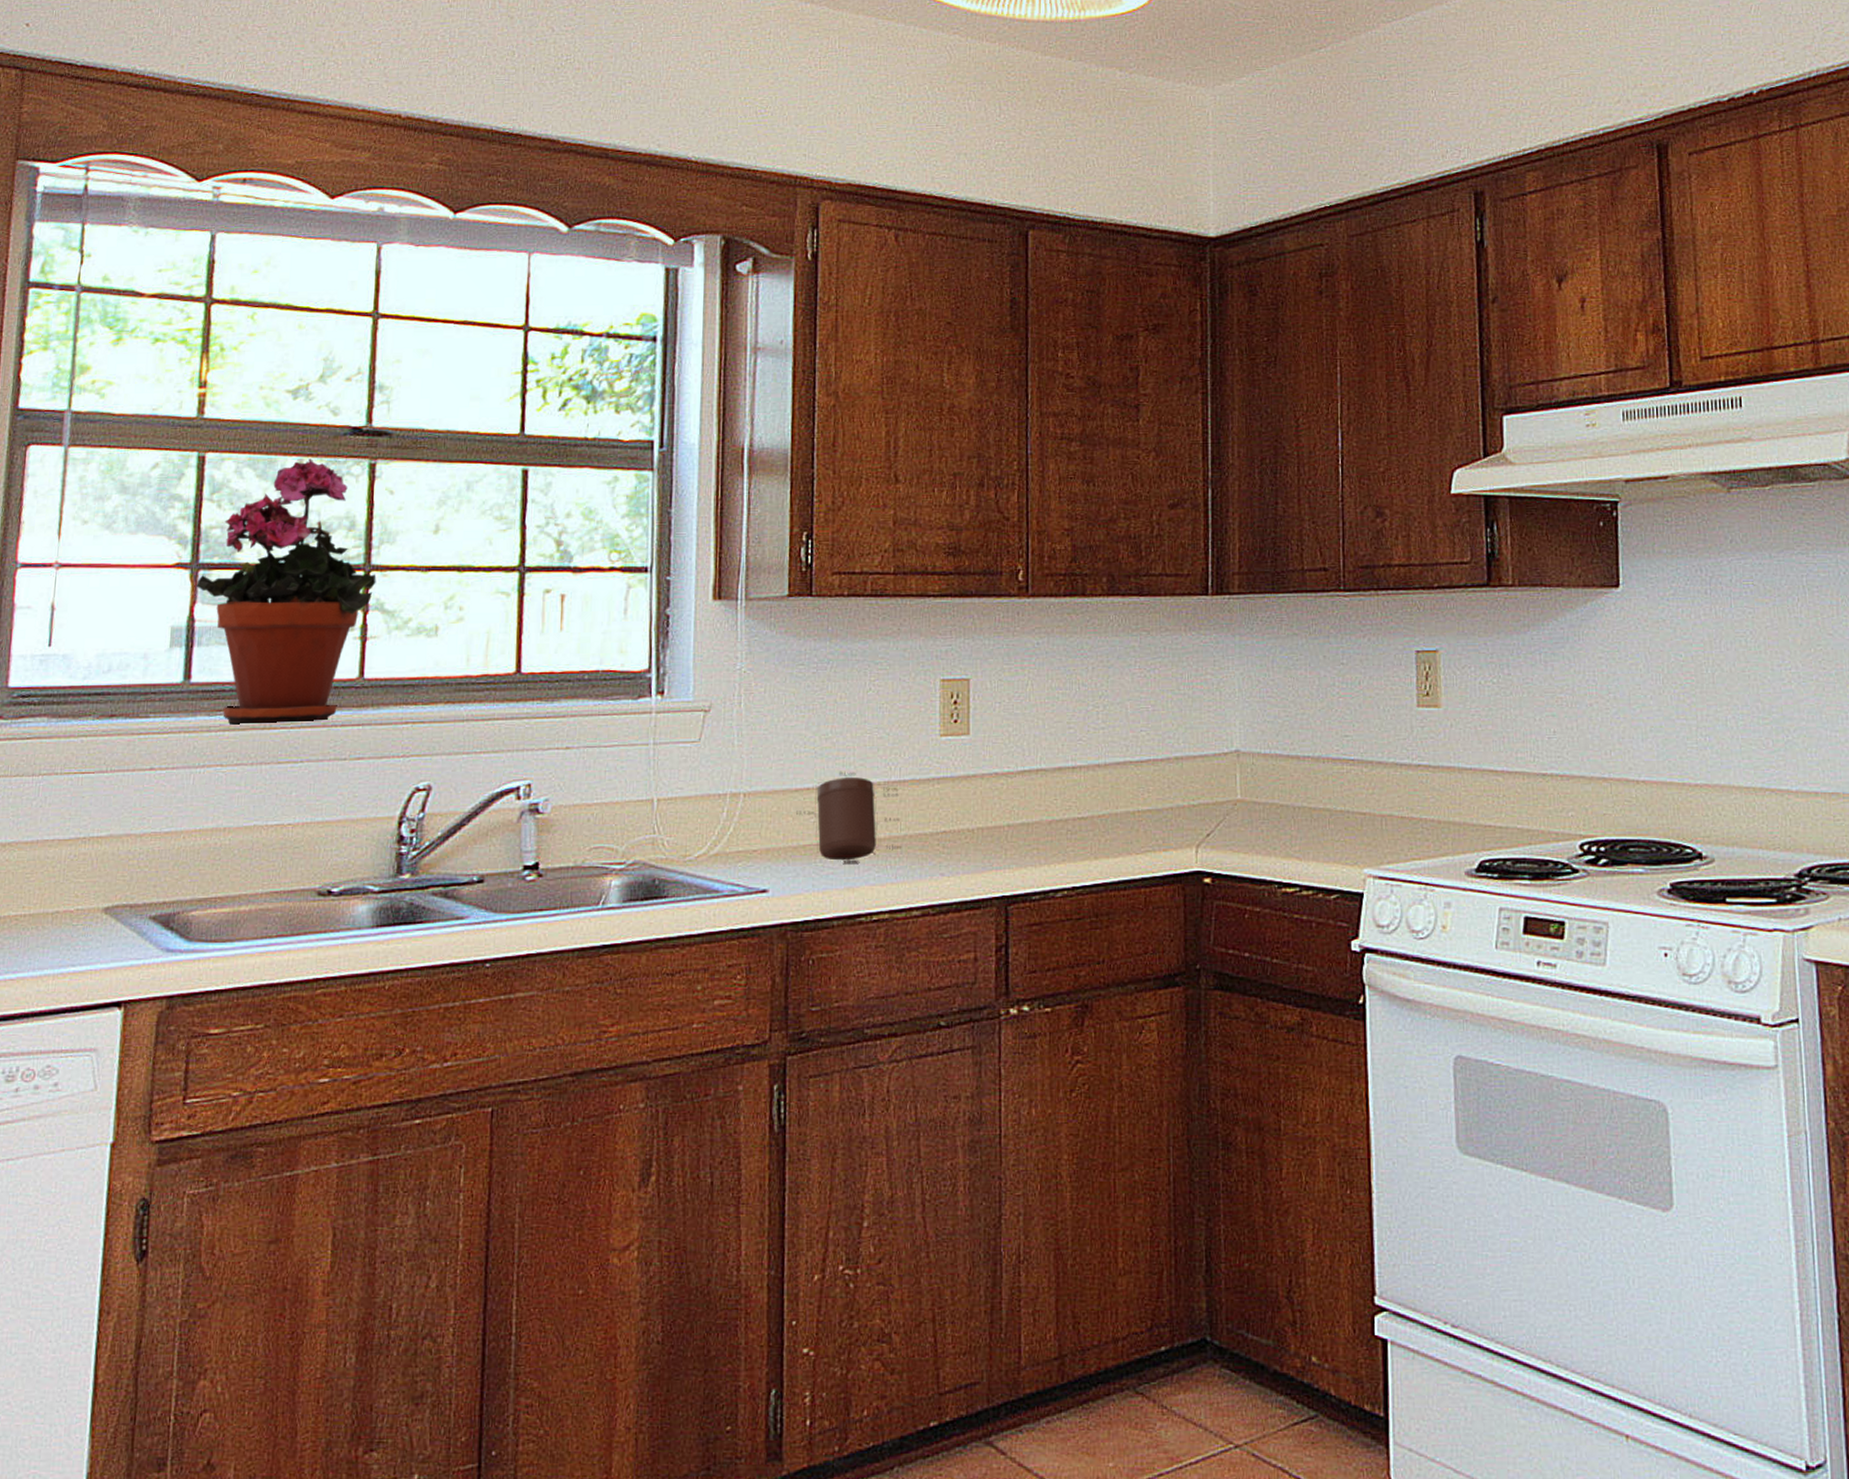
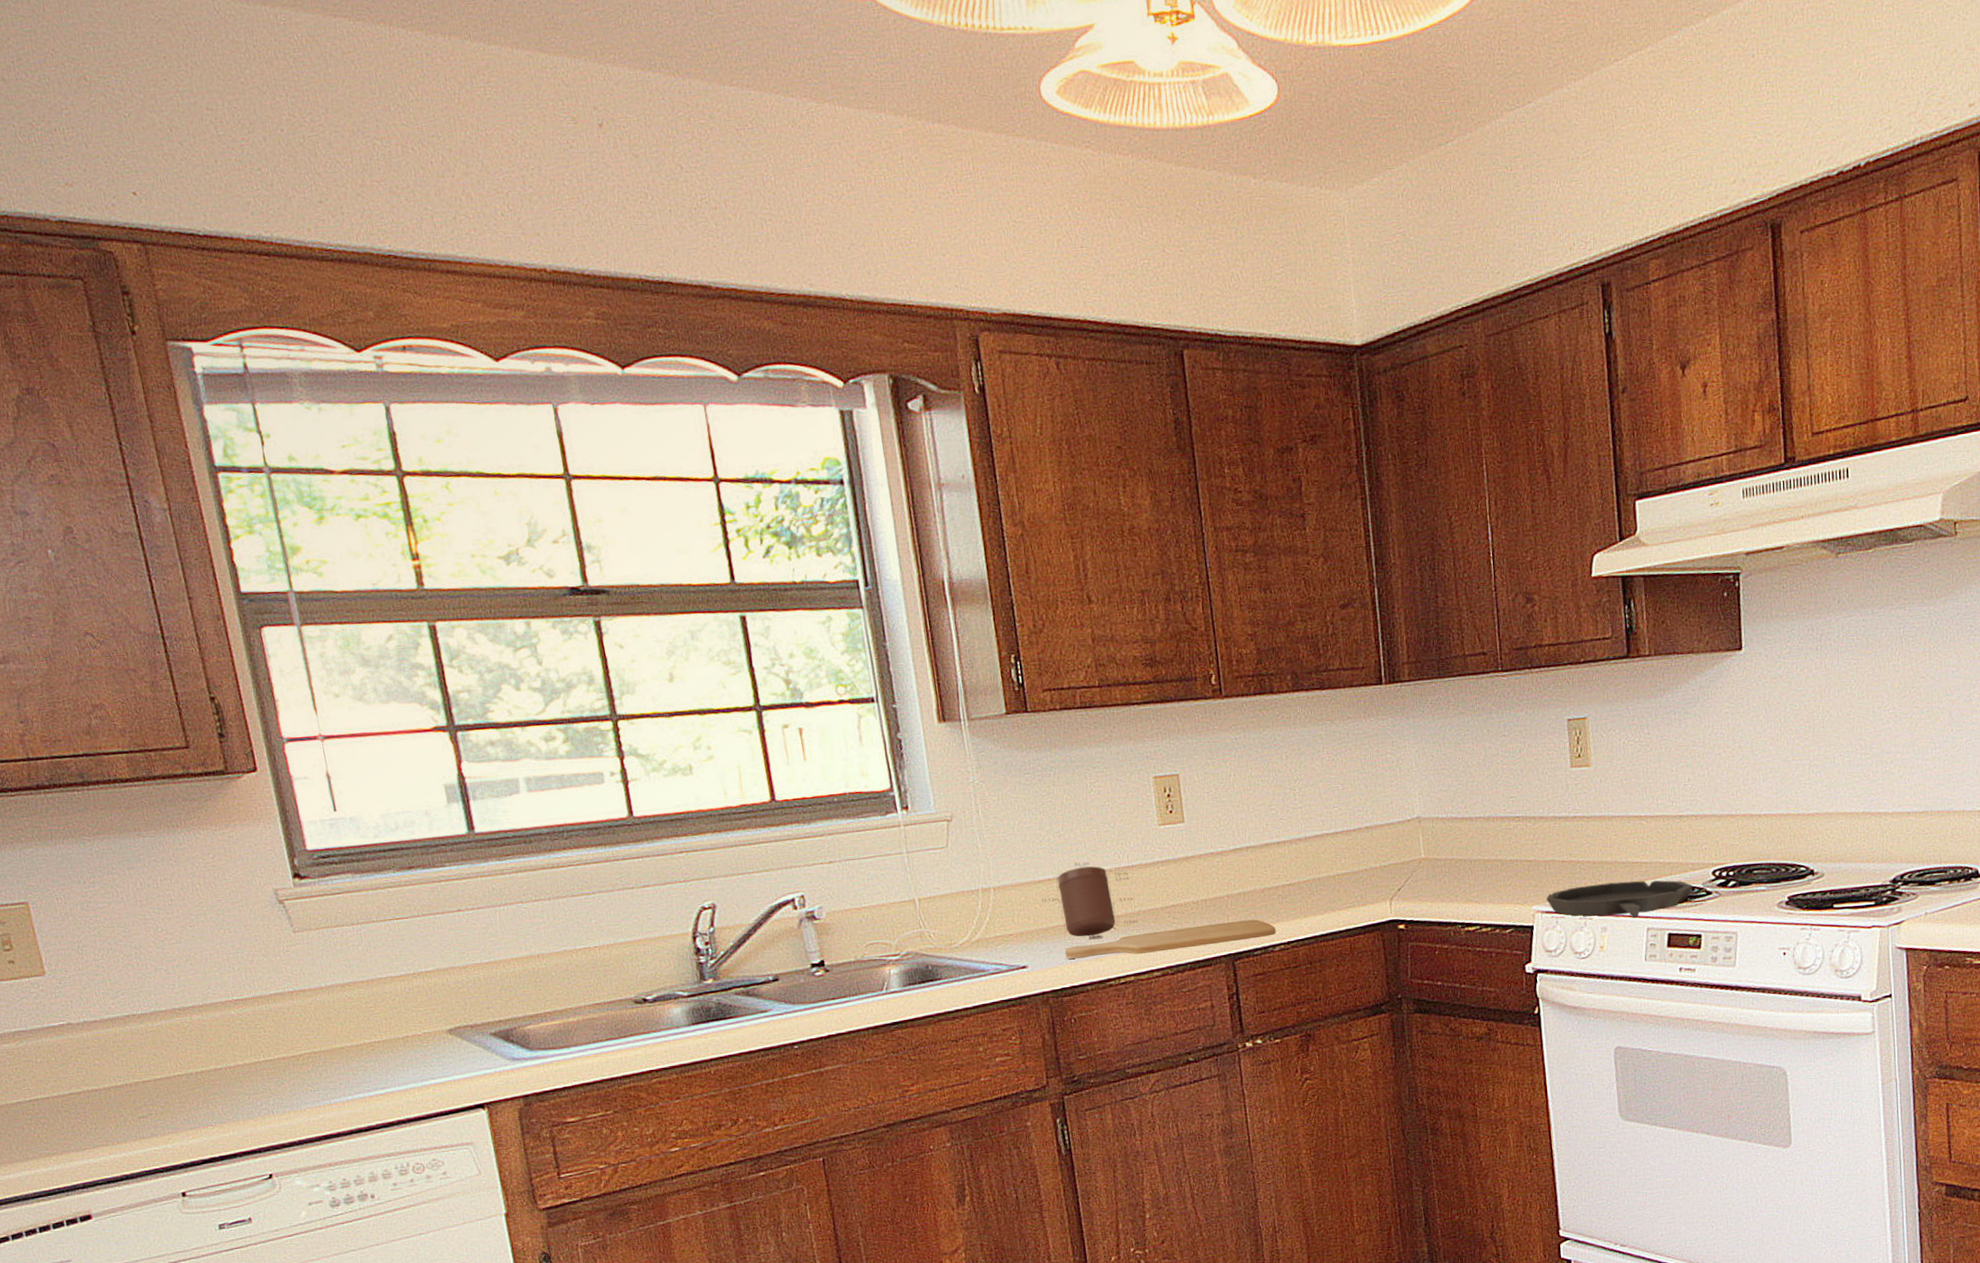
potted plant: present [195,458,377,723] -> none [457,620,626,866]
chopping board: none [813,857,1060,888] -> present [1065,919,1276,960]
frying pan: none [1380,848,1557,894] -> present [1546,880,1693,918]

